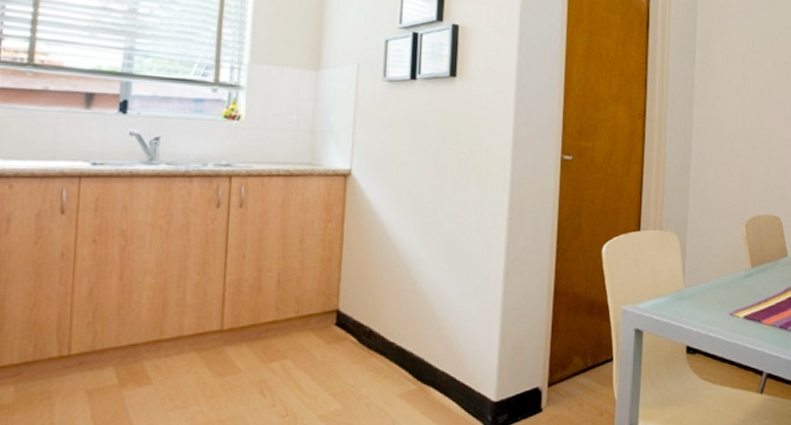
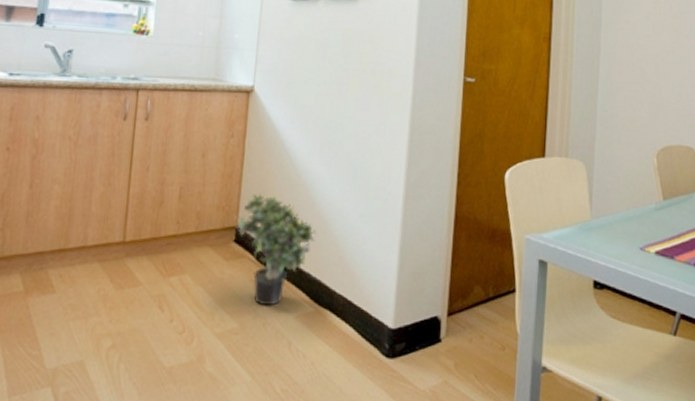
potted plant: none [336,276,419,386] -> present [236,193,317,306]

